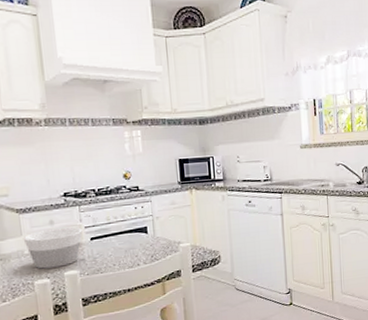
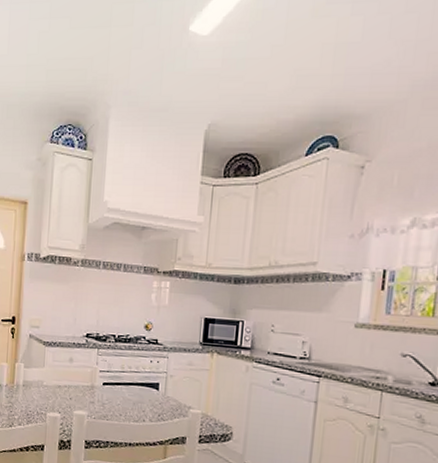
bowl: present [23,227,83,269] -> none [44,365,97,405]

